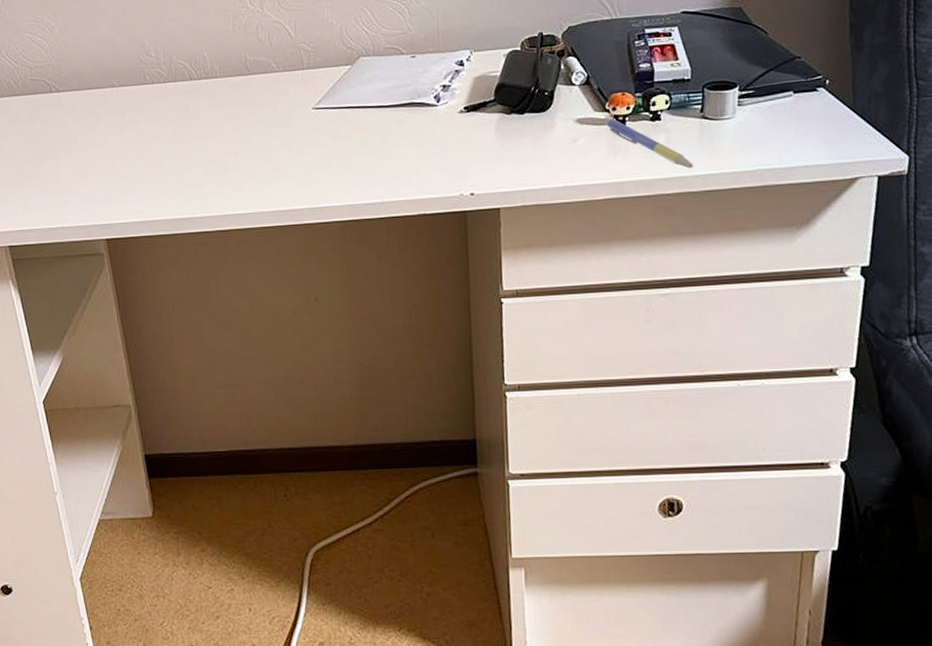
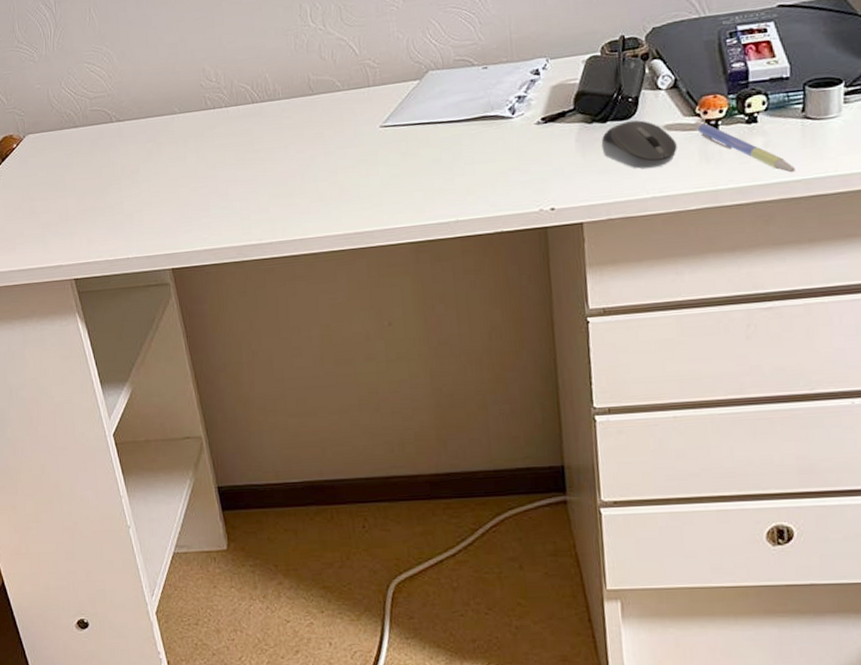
computer mouse: none [518,113,588,160] -> present [601,120,677,169]

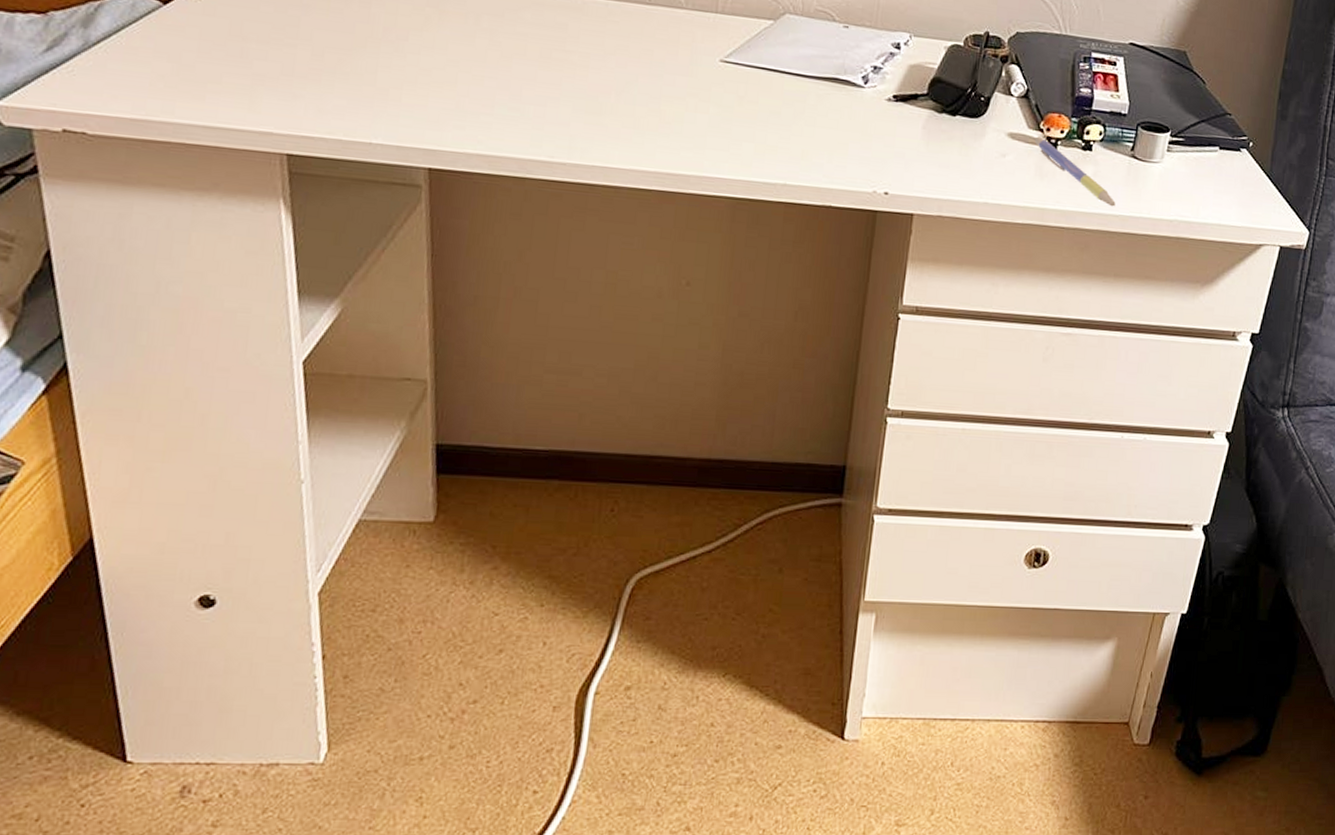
computer mouse: present [601,120,677,169] -> none [946,120,1017,173]

